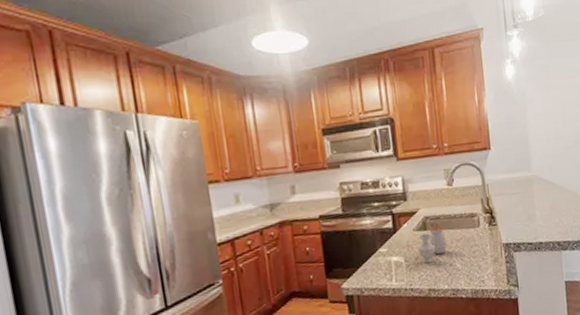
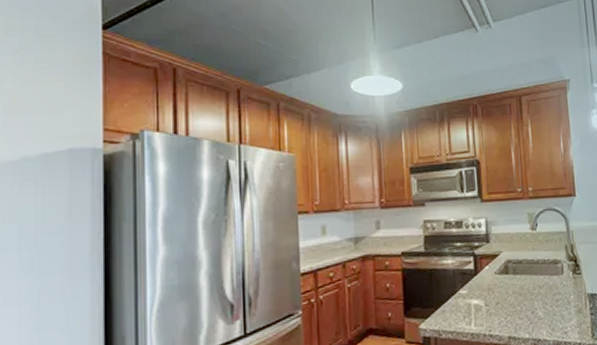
jar: present [418,223,447,264] -> none [498,268,529,309]

